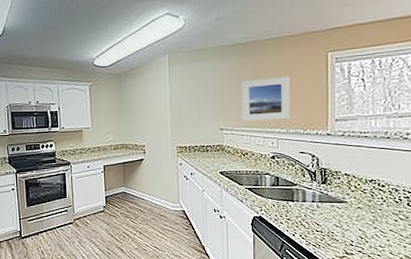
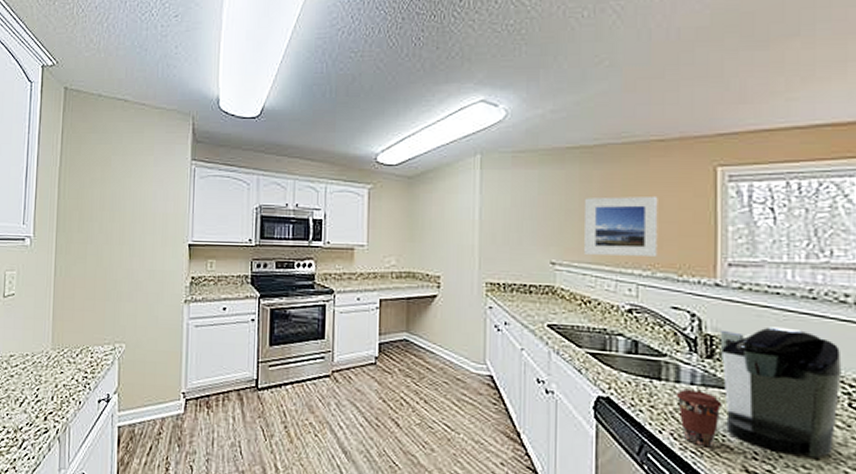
coffee cup: none [303,206,332,242] -> present [676,390,722,448]
coffee maker: none [330,159,404,240] -> present [719,327,842,459]

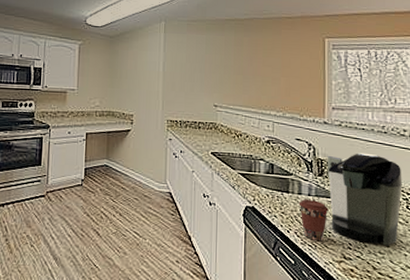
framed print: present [583,196,658,256] -> none [237,57,287,102]

